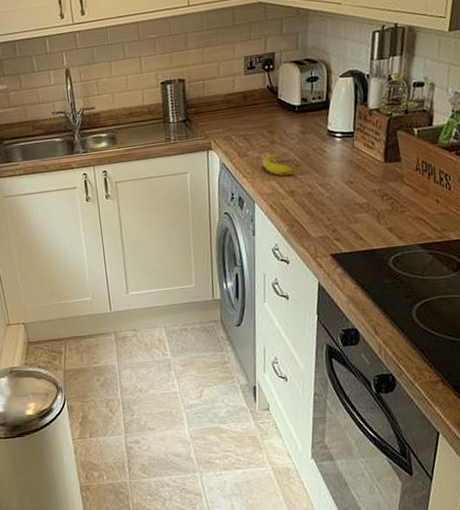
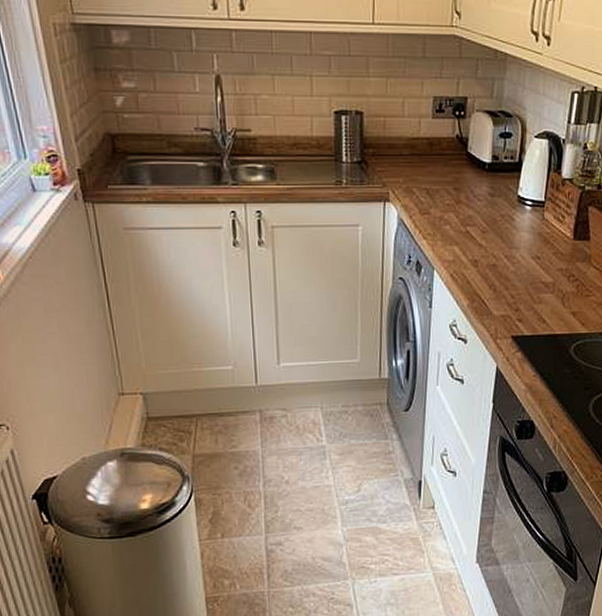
fruit: present [262,153,301,176] -> none [445,215,486,243]

